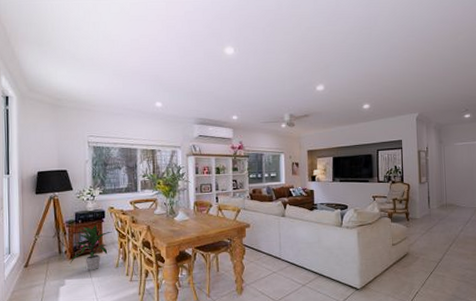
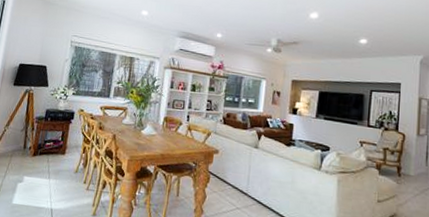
indoor plant: present [70,224,113,271] -> none [31,125,79,172]

